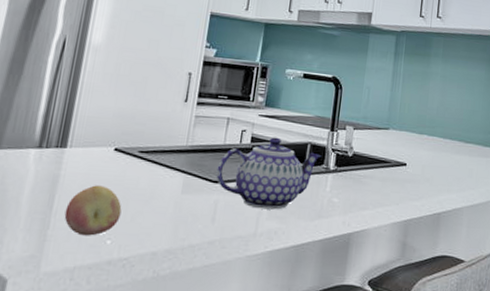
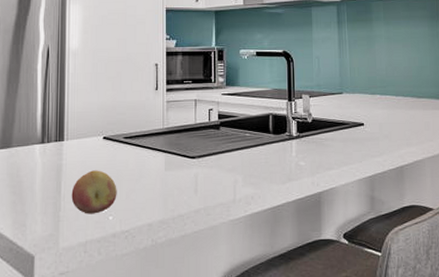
teapot: present [216,137,322,210] -> none [192,112,284,178]

